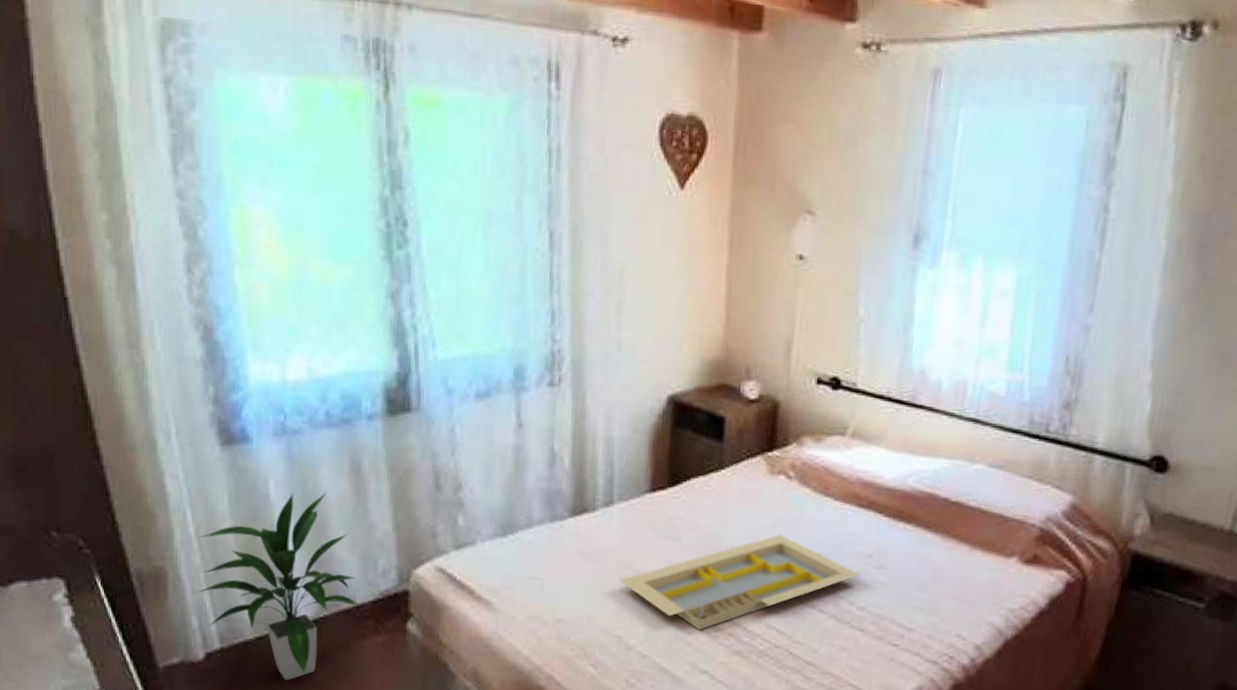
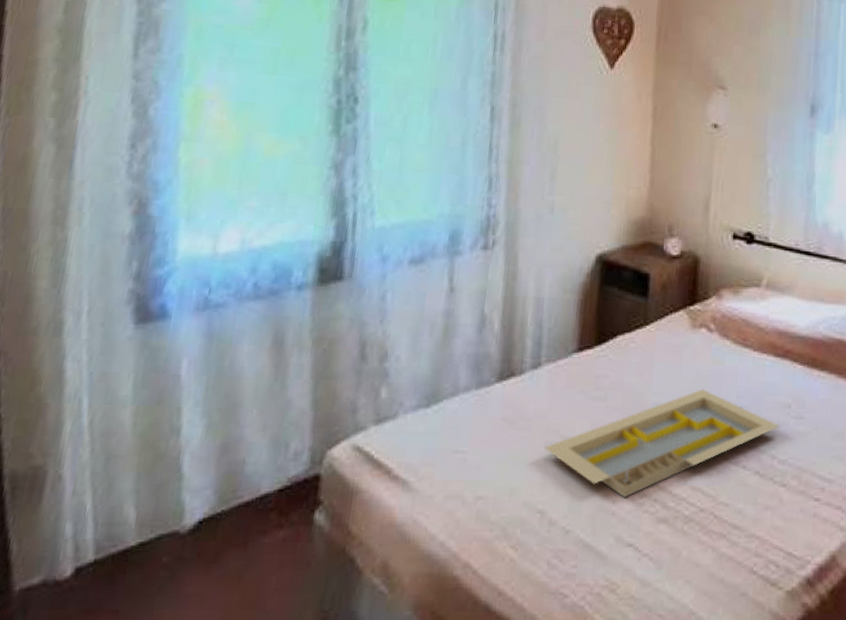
indoor plant: present [197,491,361,681] -> none [78,368,266,595]

